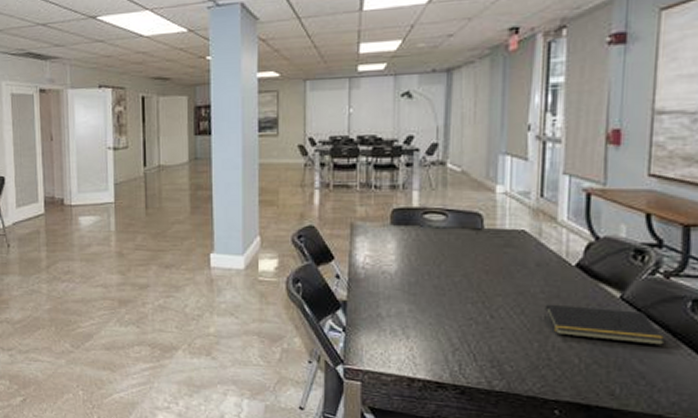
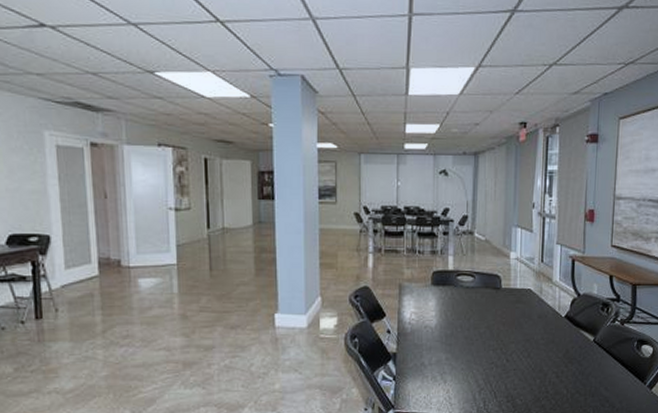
notepad: present [544,304,665,345] -> none [544,348,621,376]

